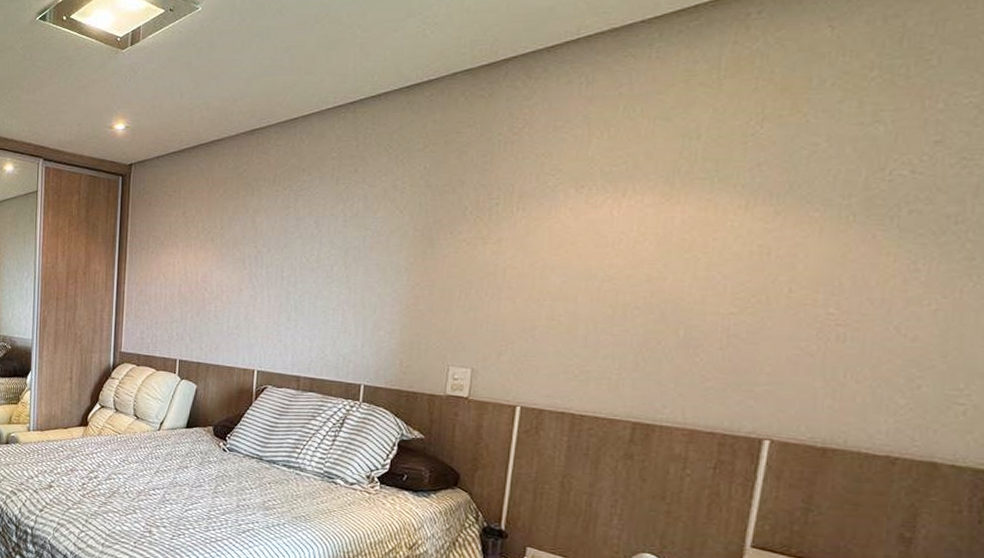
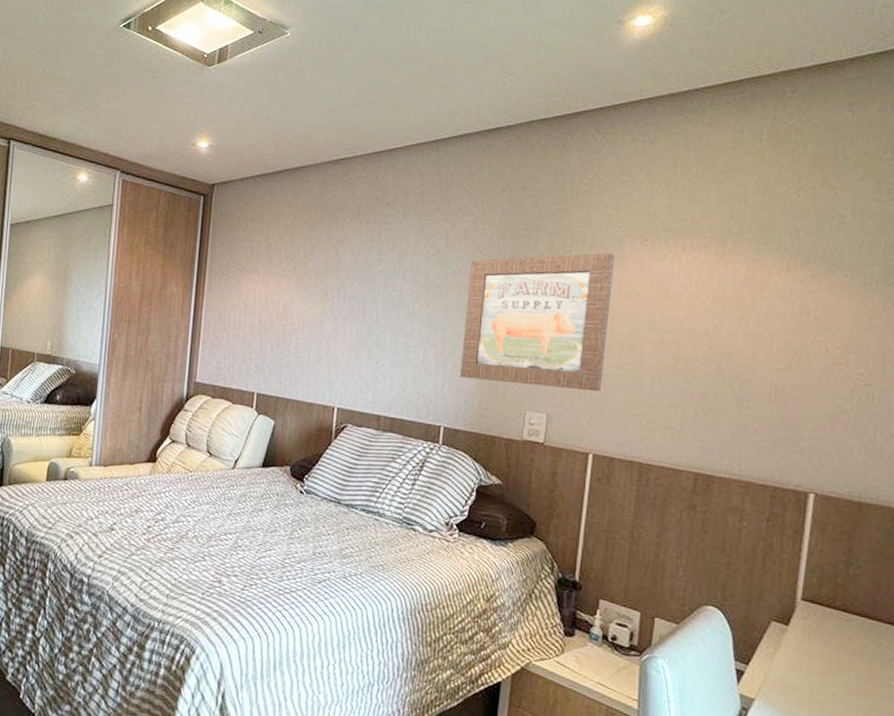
wall art: none [380,204,547,345] -> present [460,253,615,392]

